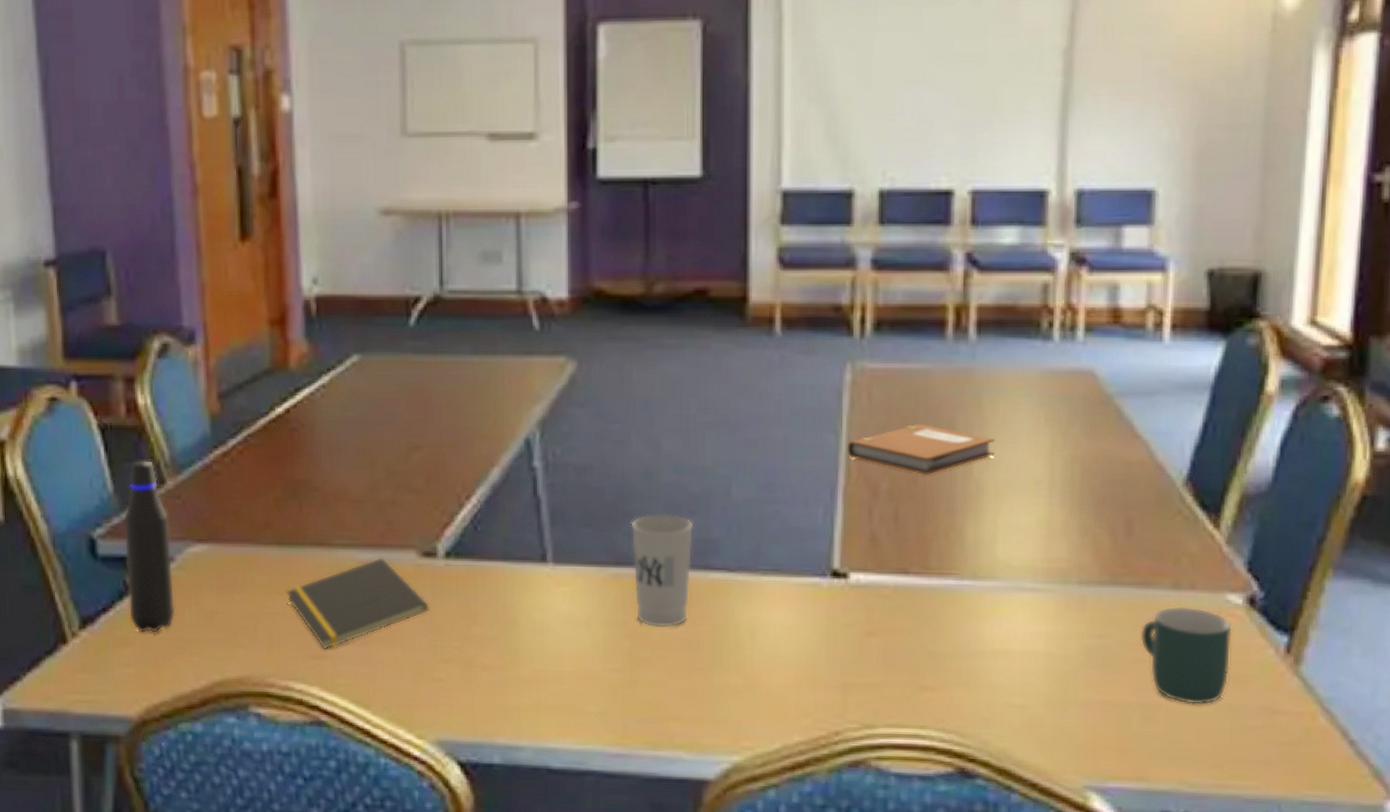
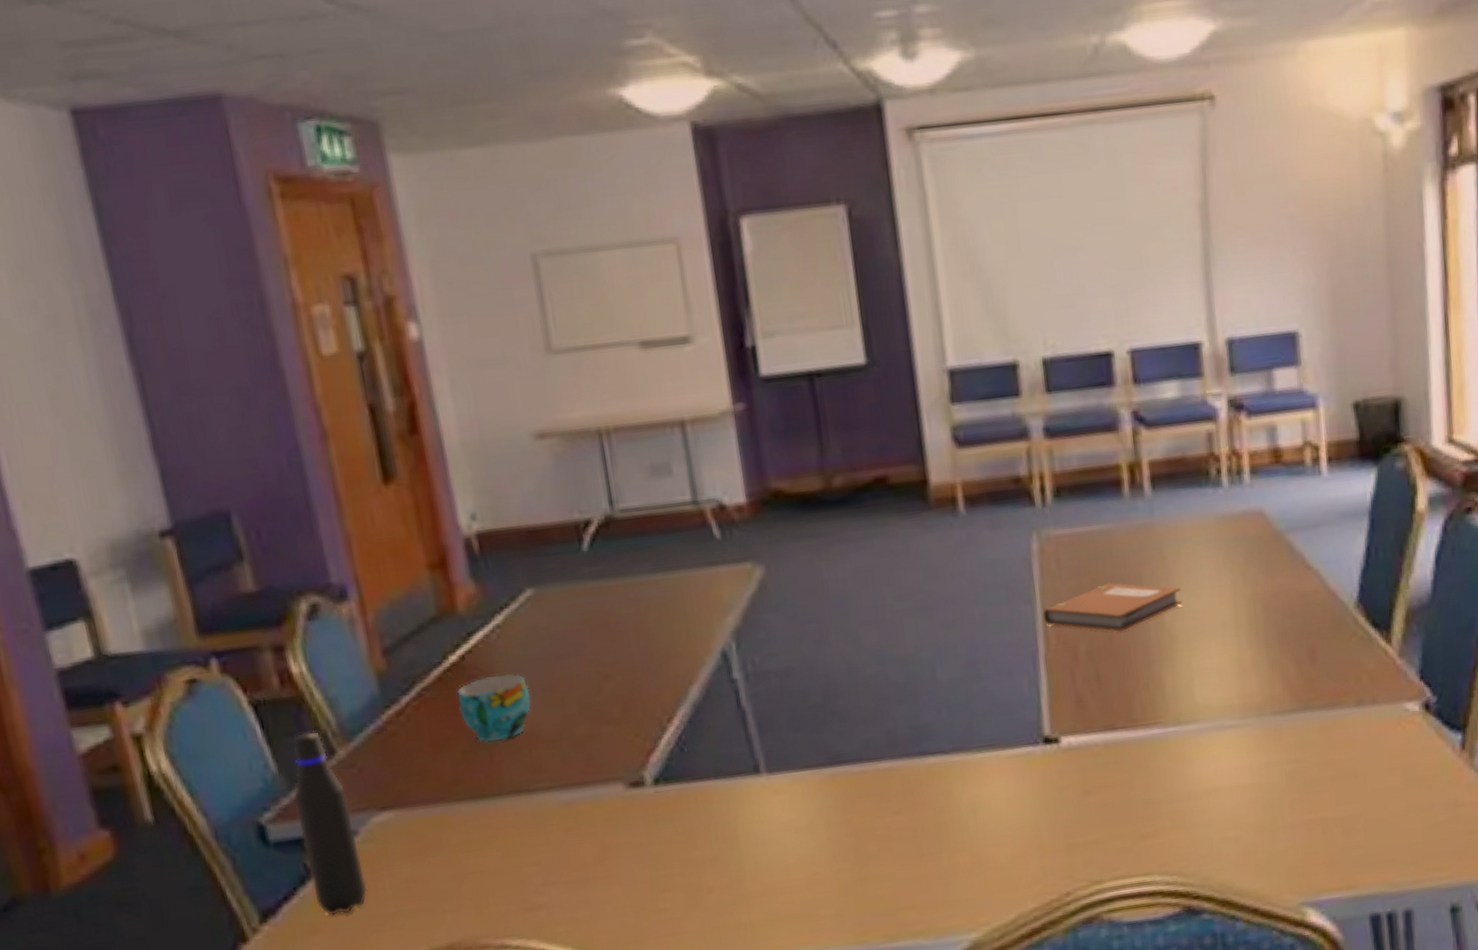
cup: none [278,432,343,494] -> present [457,674,532,743]
notepad: present [286,557,430,650] -> none [487,794,645,900]
cup: present [631,513,694,628] -> none [840,706,910,821]
mug: present [1140,606,1232,705] -> none [1333,719,1415,811]

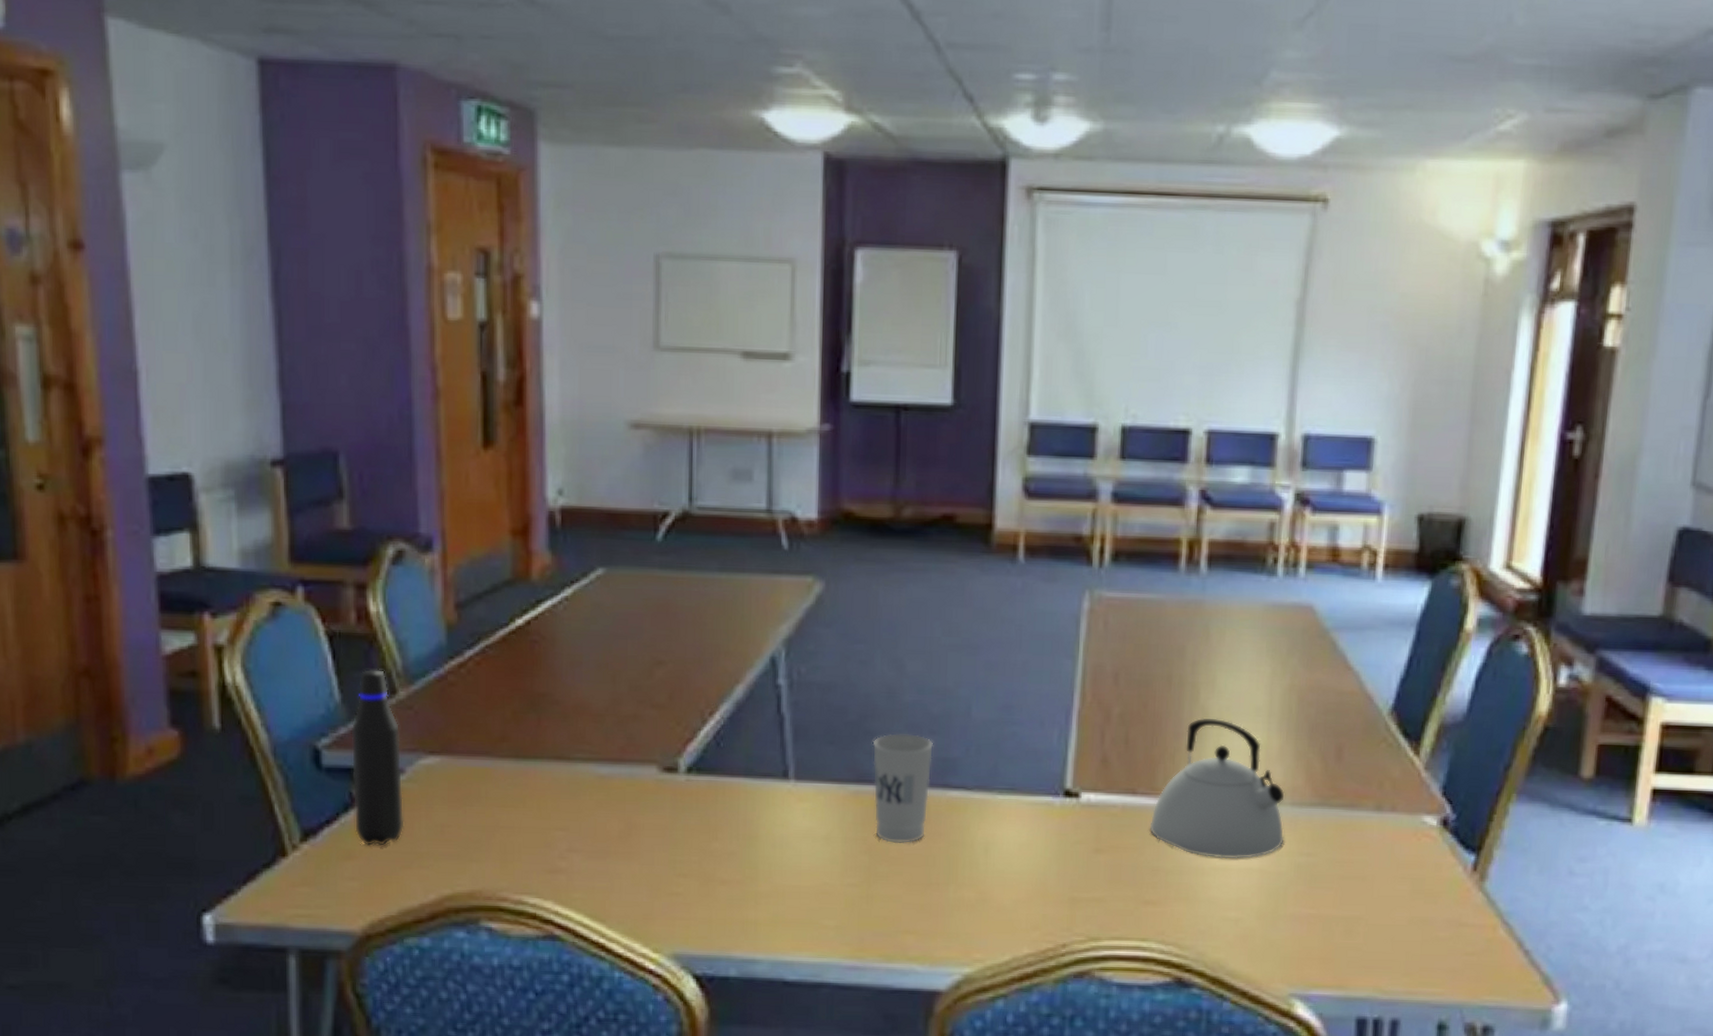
cup: present [457,674,532,743] -> none [518,644,585,707]
cup: none [840,706,910,821] -> present [872,732,934,844]
notebook: present [1043,582,1182,633] -> none [1082,651,1220,701]
kettle: none [1134,639,1271,781] -> present [1149,717,1285,859]

